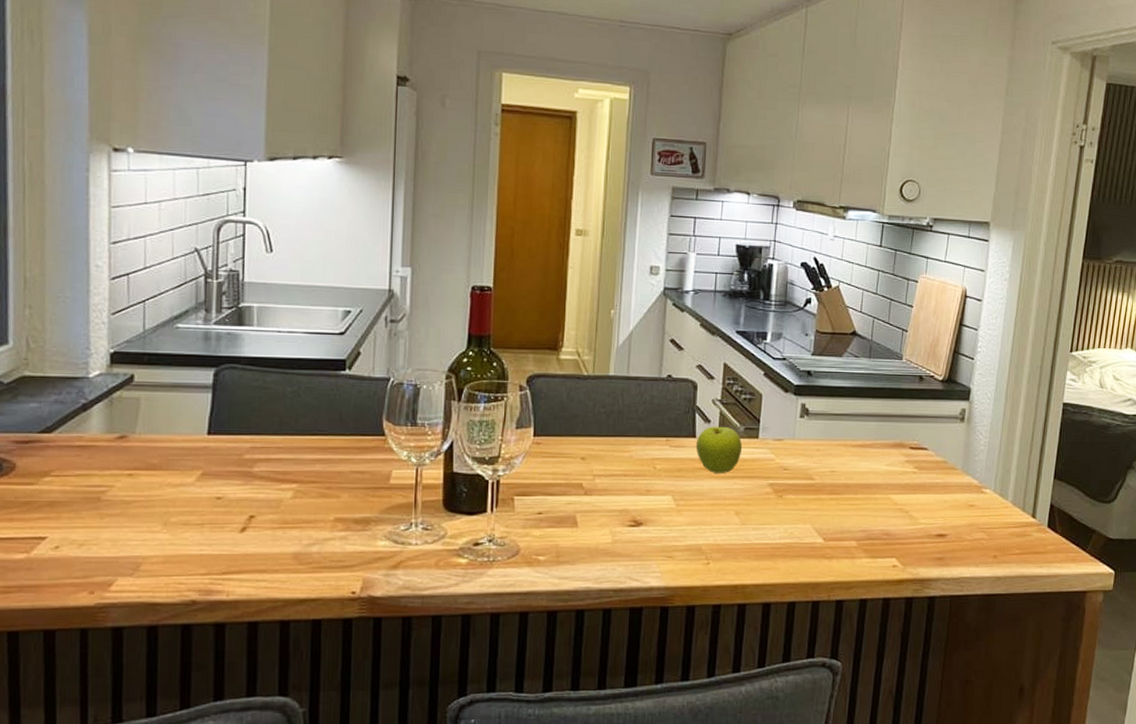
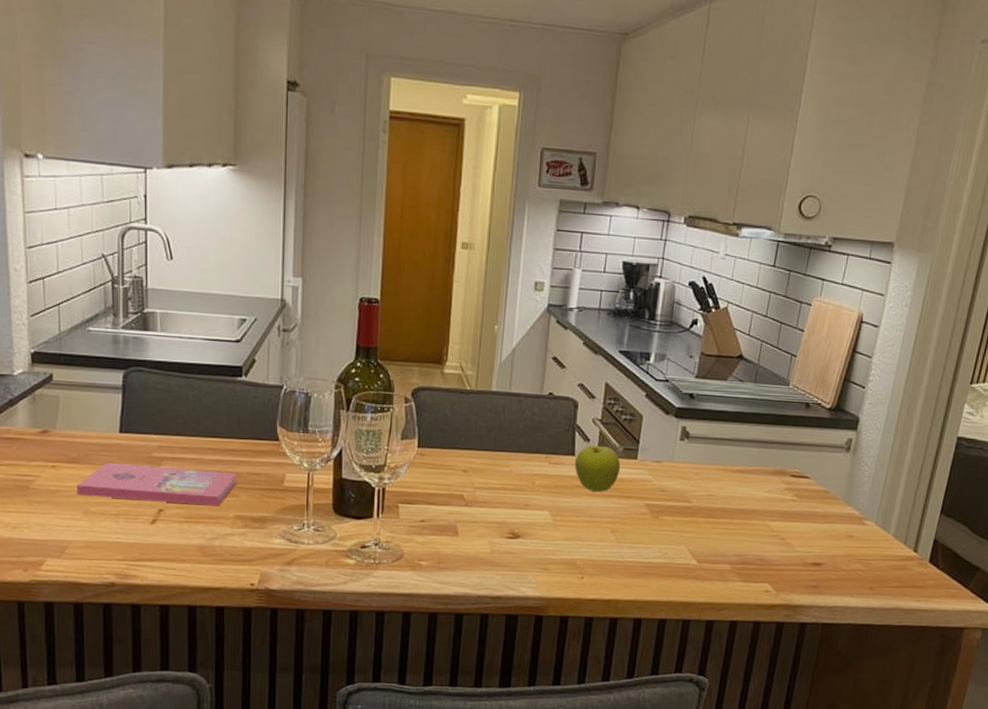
notebook: none [156,467,338,509] -> present [77,462,236,506]

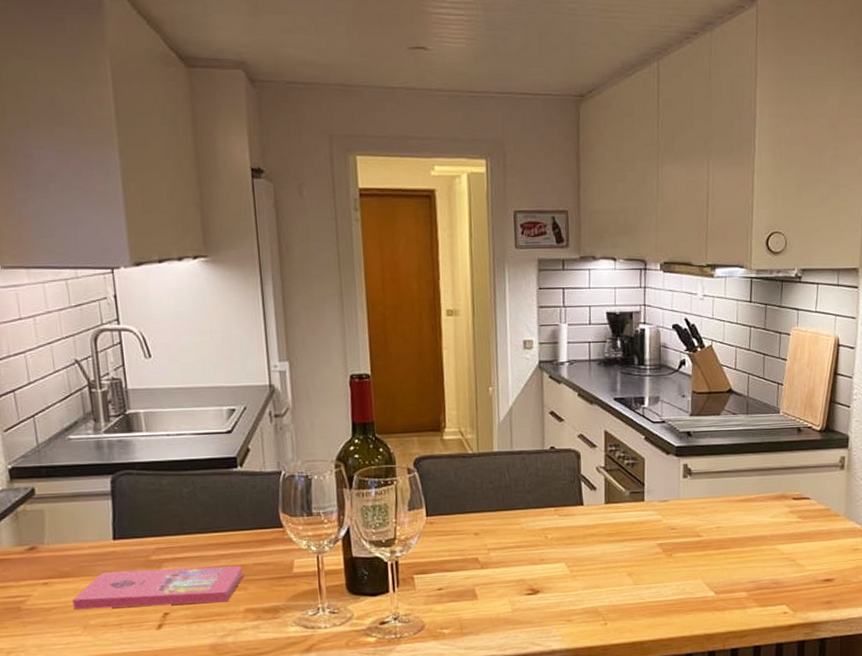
fruit: present [574,445,621,492] -> none [584,492,630,538]

